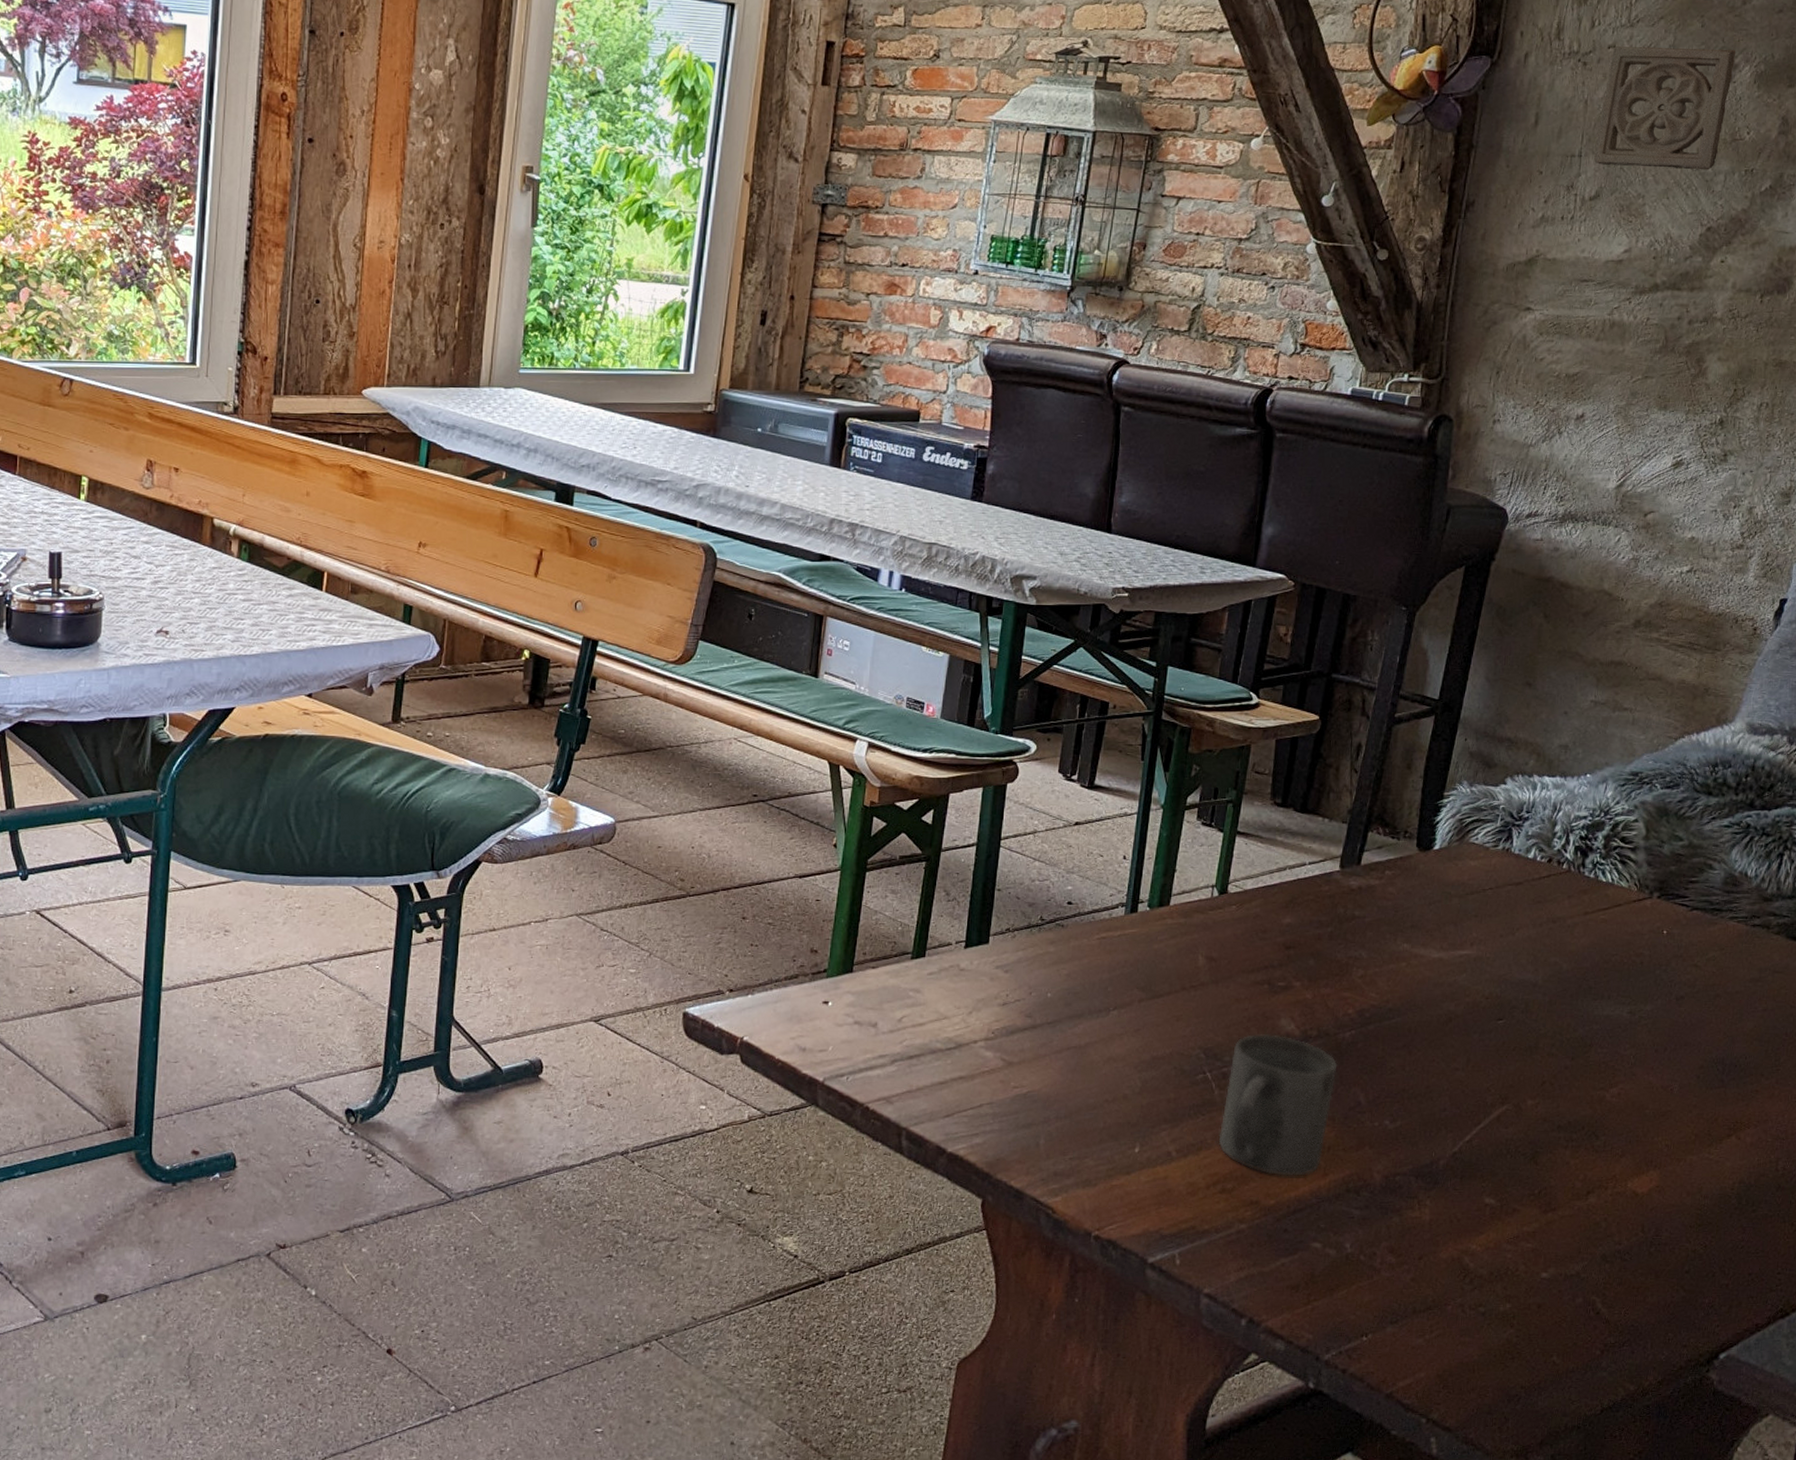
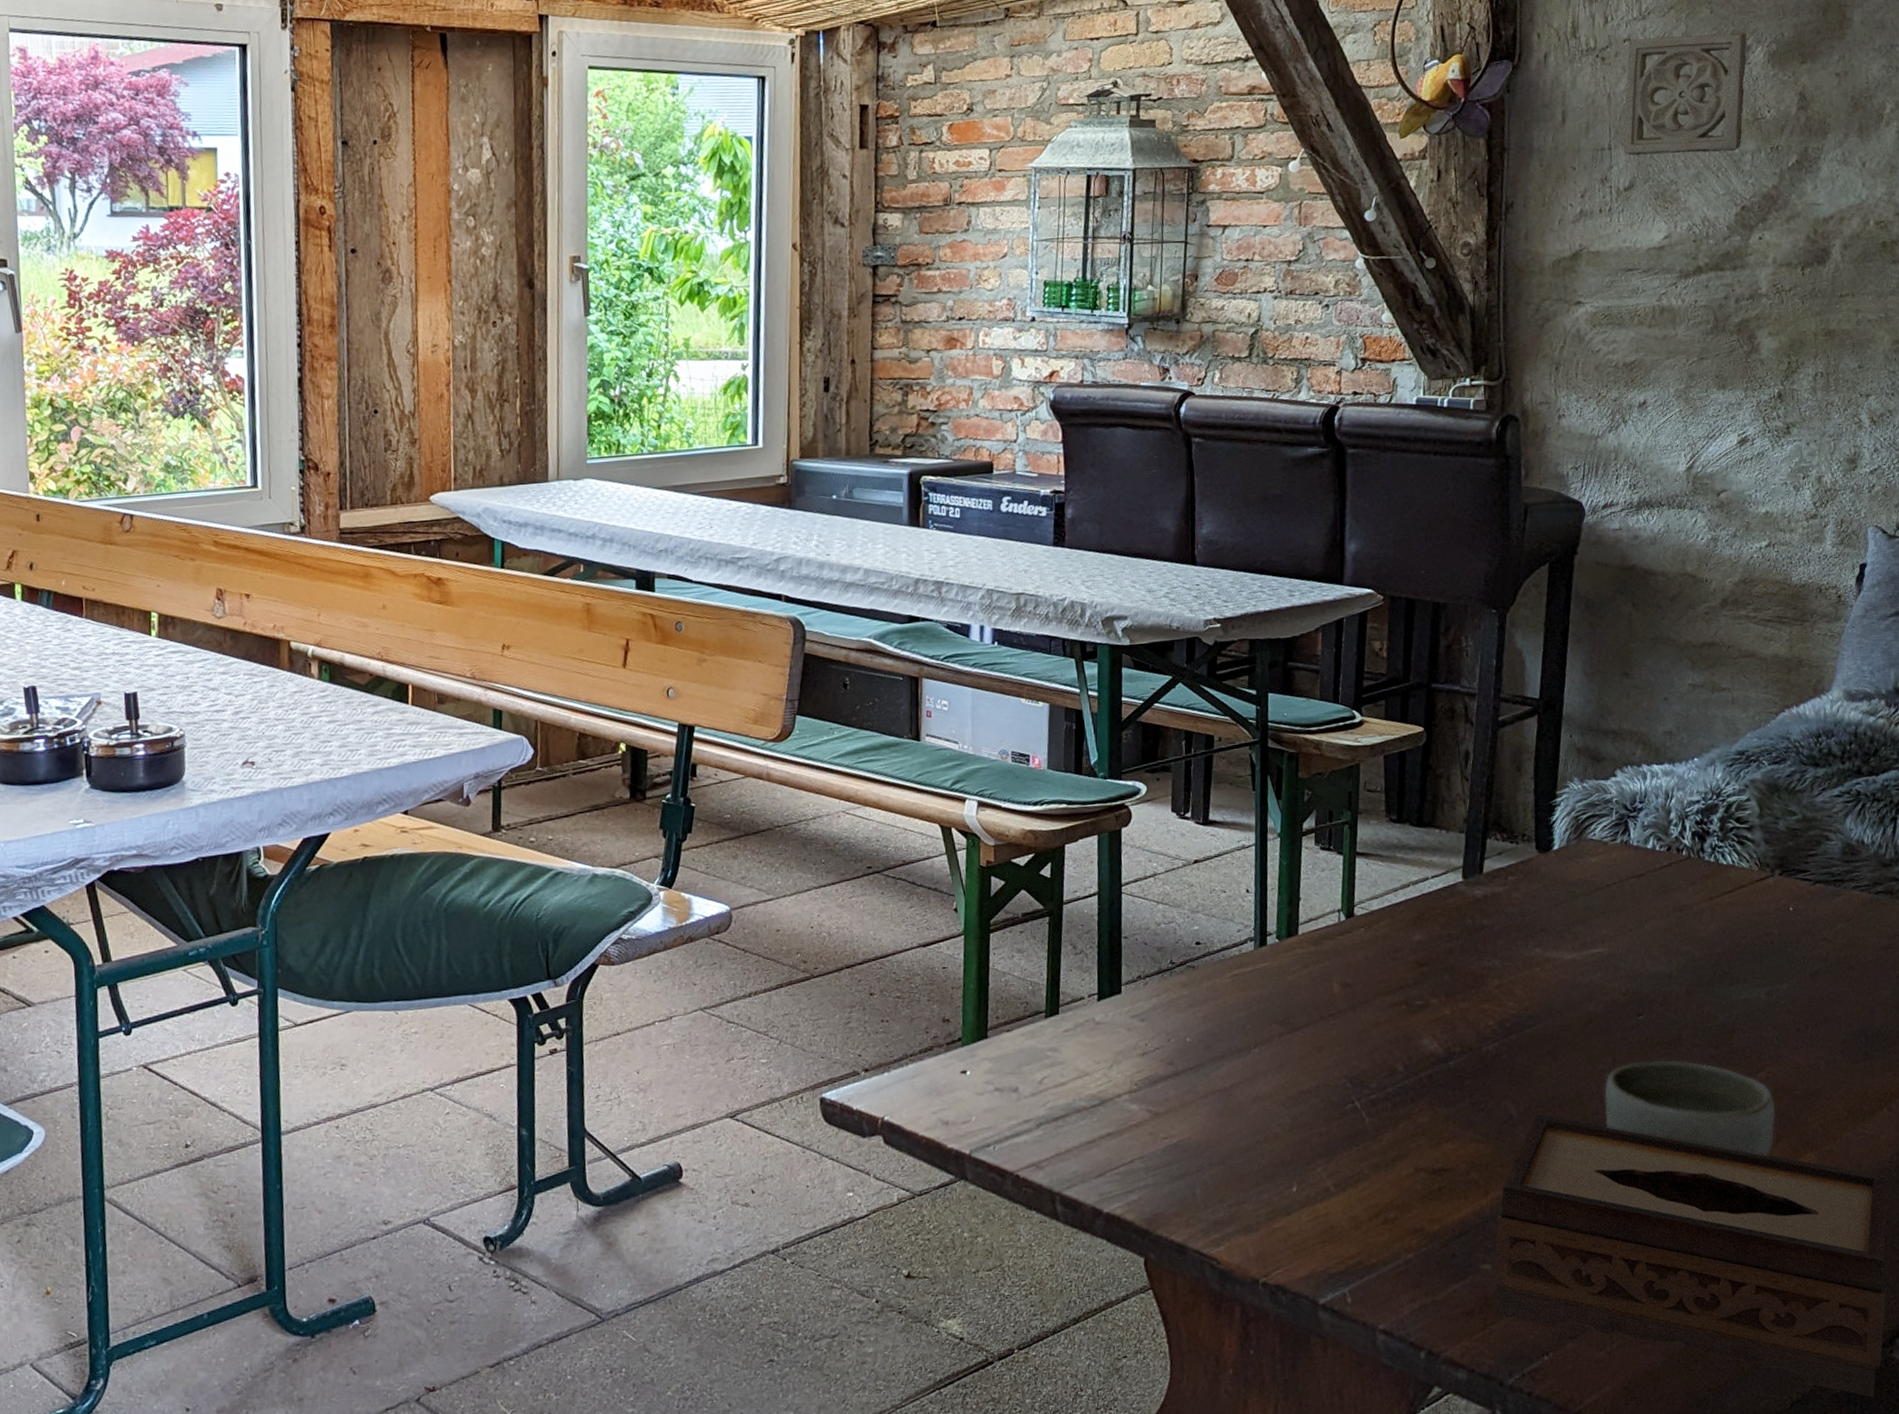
mug: present [1218,1034,1338,1176] -> none [1375,1055,1485,1200]
tissue box: none [1321,1104,1728,1413] -> present [1493,1114,1890,1398]
bowl: none [1452,1065,1624,1170] -> present [1604,1060,1776,1156]

